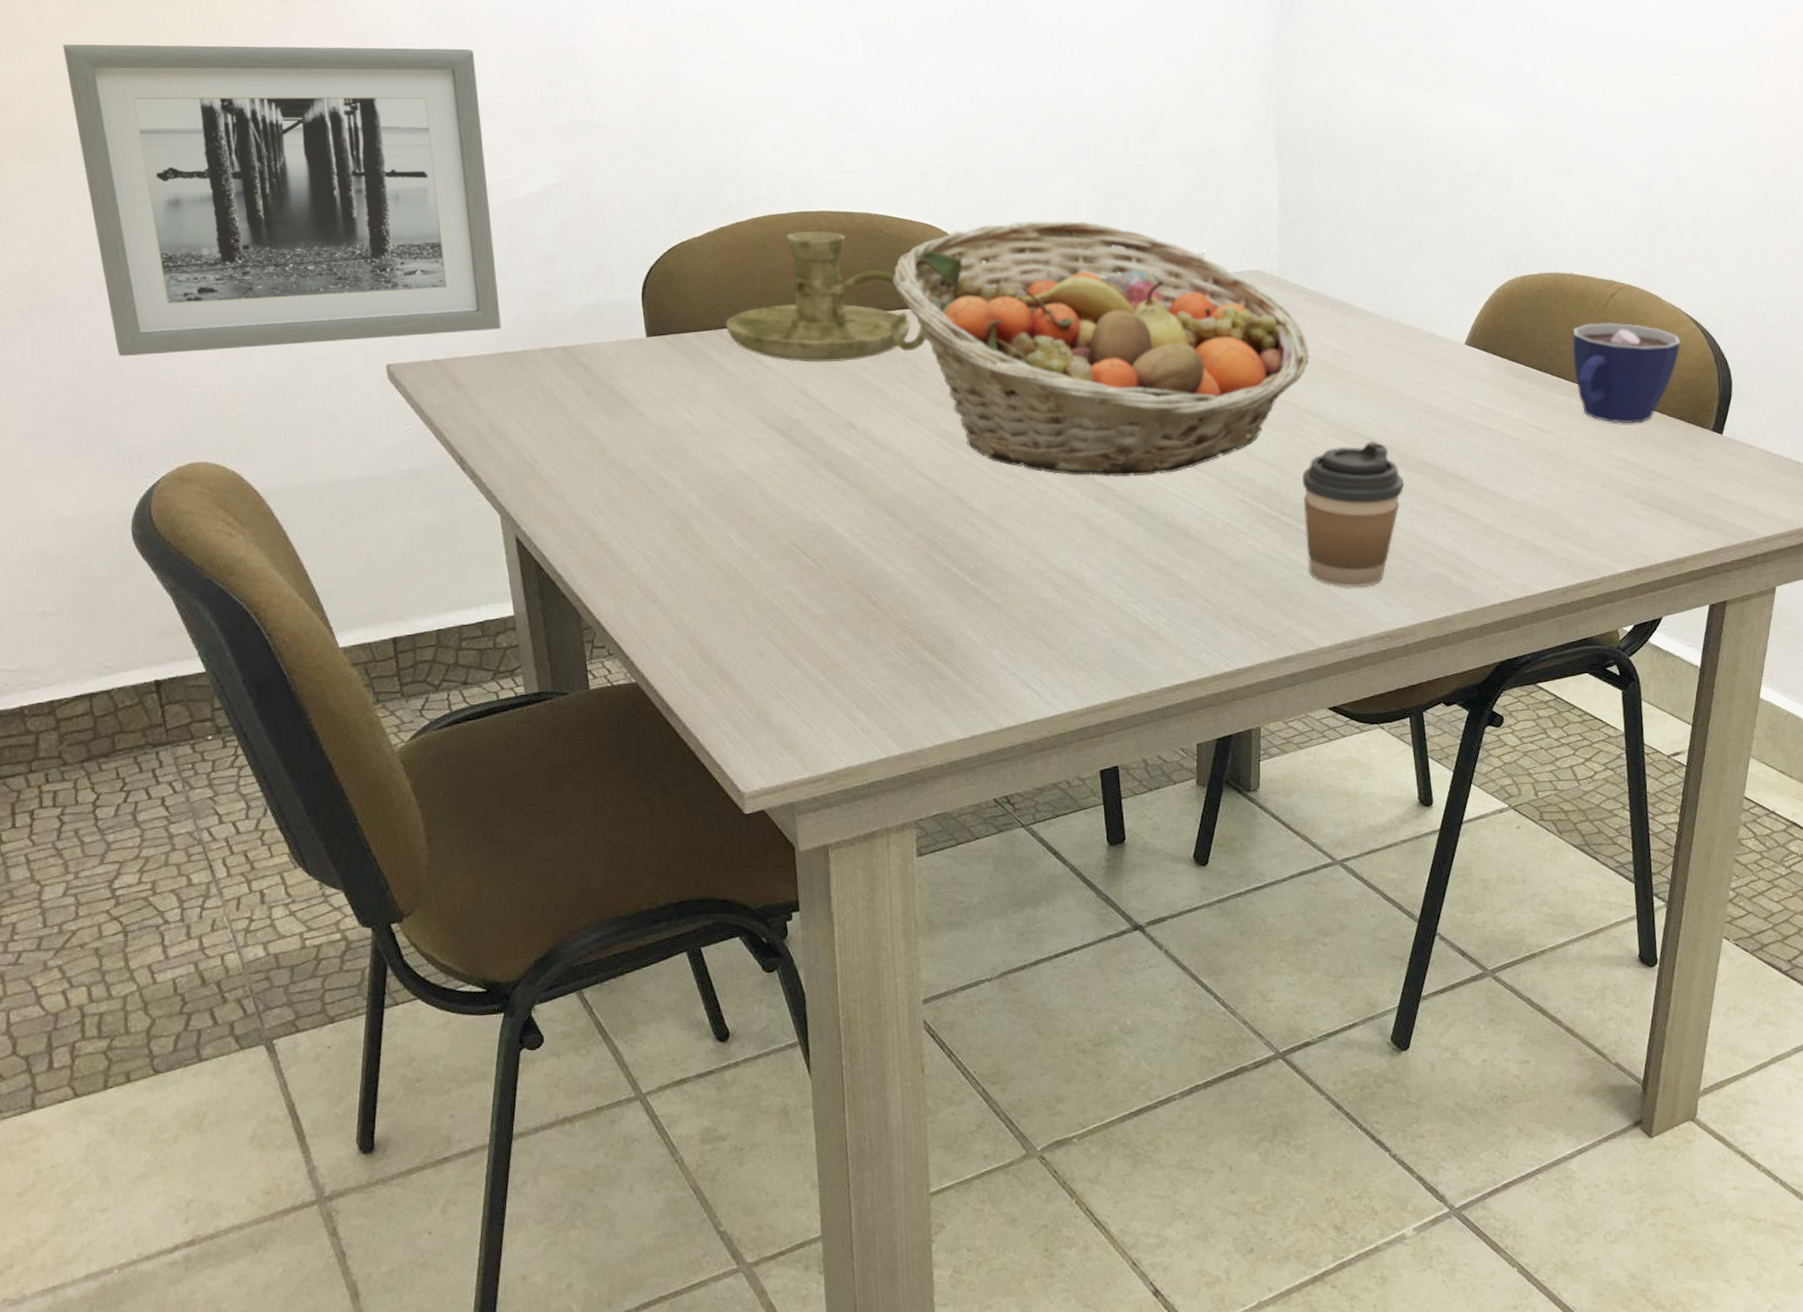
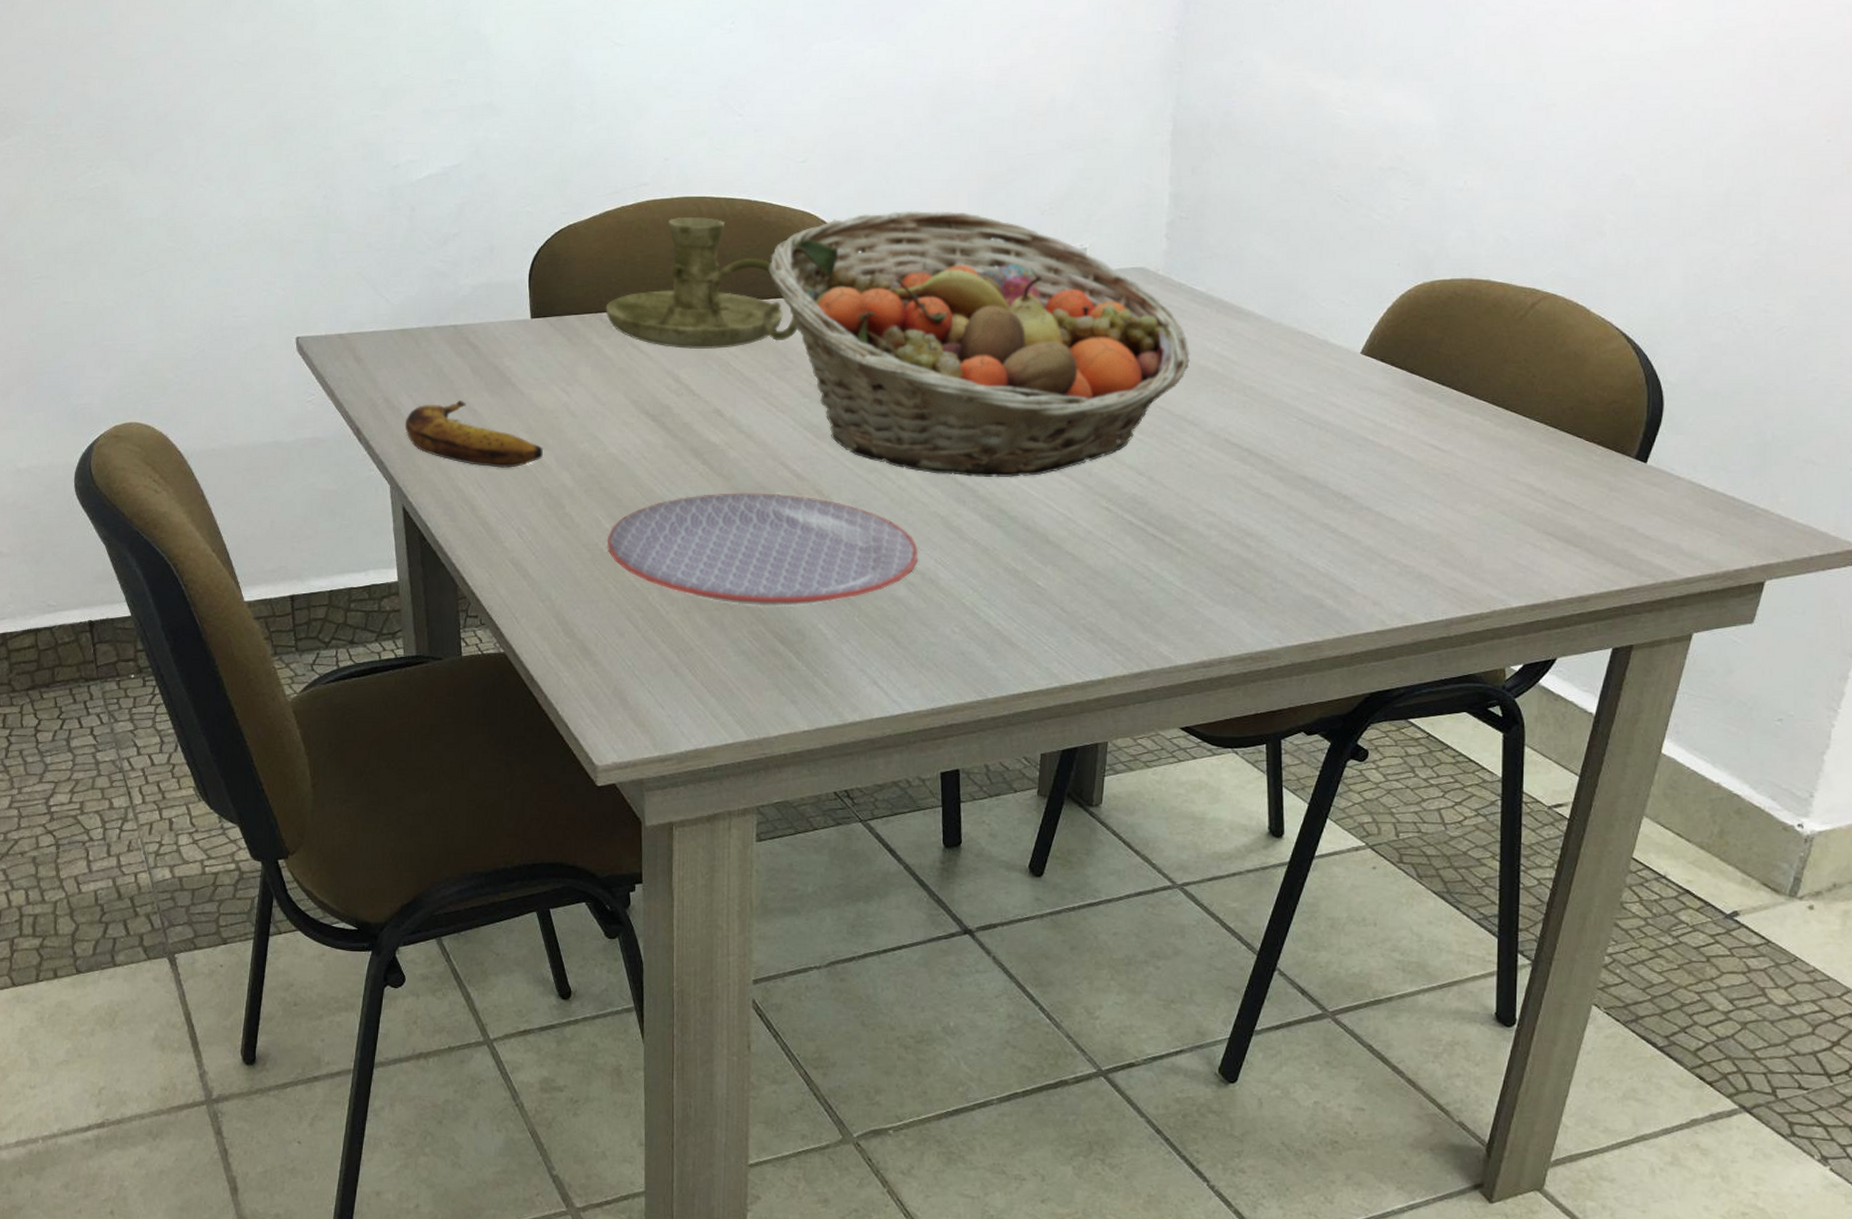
wall art: present [63,44,501,357] -> none [31,27,400,322]
banana: none [513,424,667,491] -> present [404,400,543,468]
plate: none [740,502,1063,617] -> present [606,493,919,607]
coffee cup: present [1302,441,1405,588] -> none [1170,453,1282,606]
cup: present [1572,322,1681,424] -> none [1481,335,1608,447]

